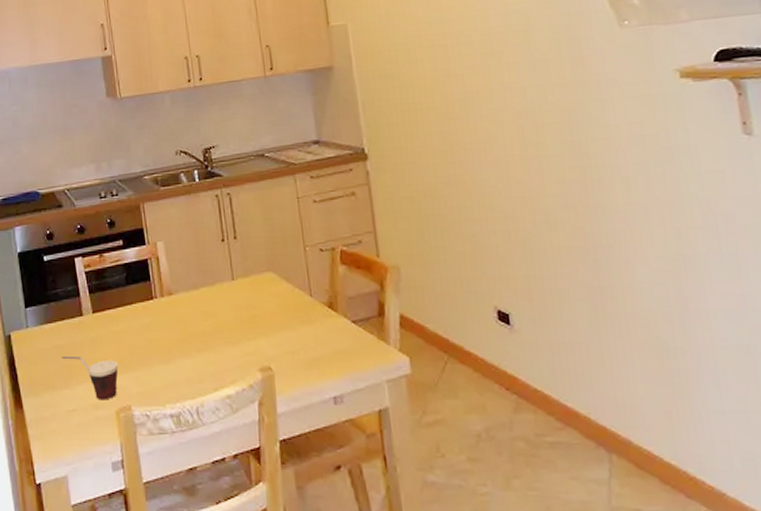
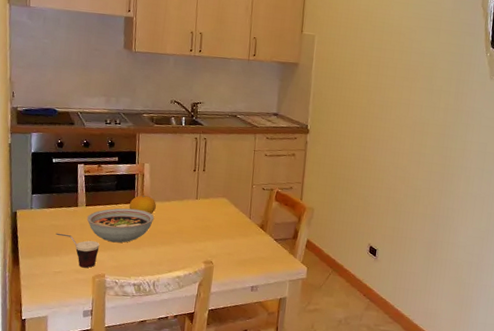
bowl: none [96,306,182,359] -> present [86,208,155,243]
fruit: none [146,286,182,312] -> present [129,195,156,215]

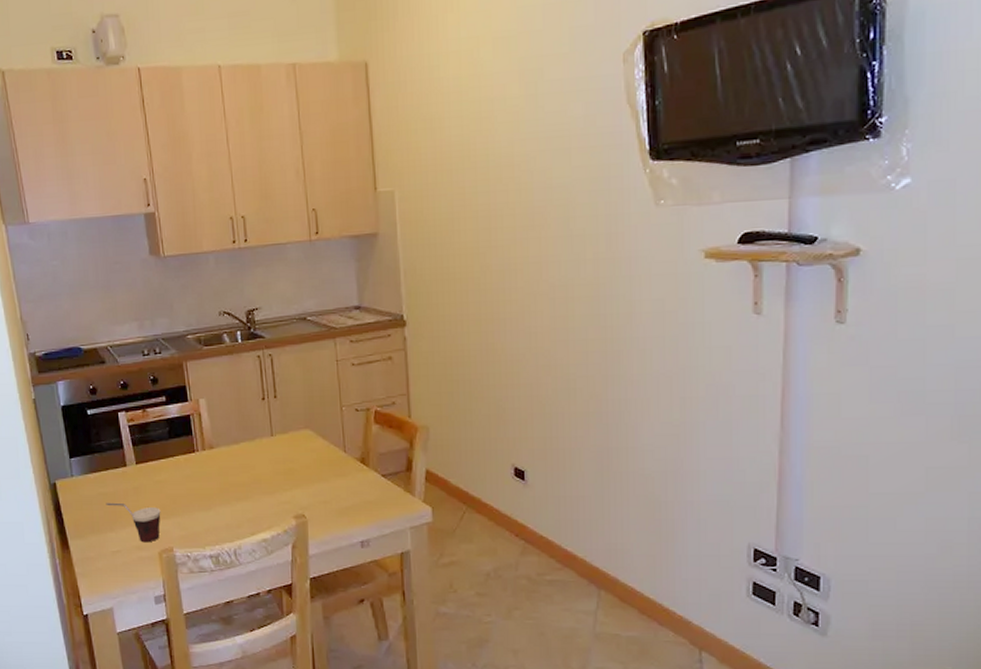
bowl: present [86,208,155,243] -> none [139,459,223,506]
fruit: present [129,195,156,215] -> none [188,441,222,464]

